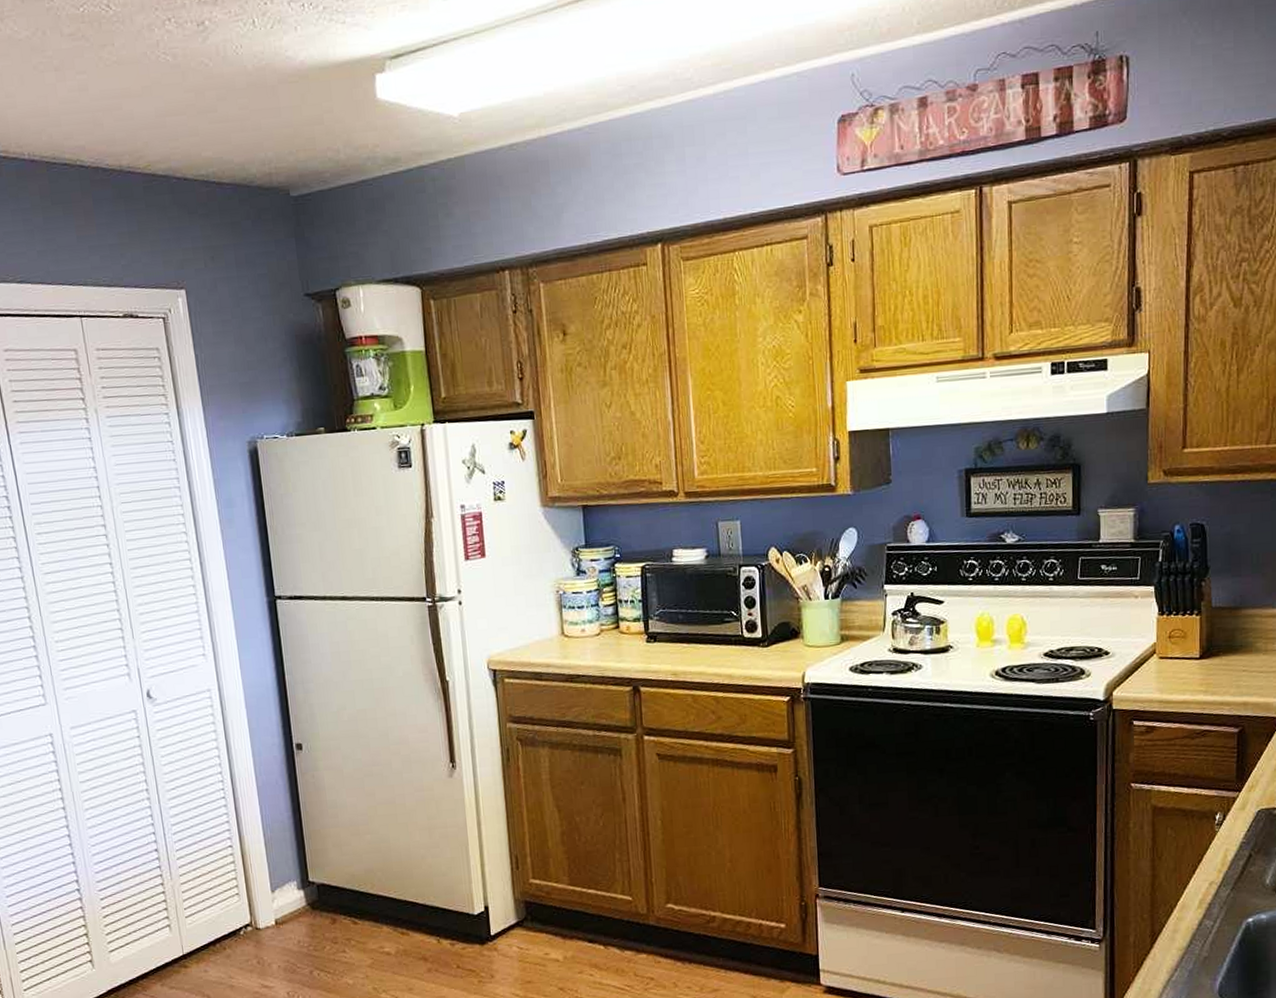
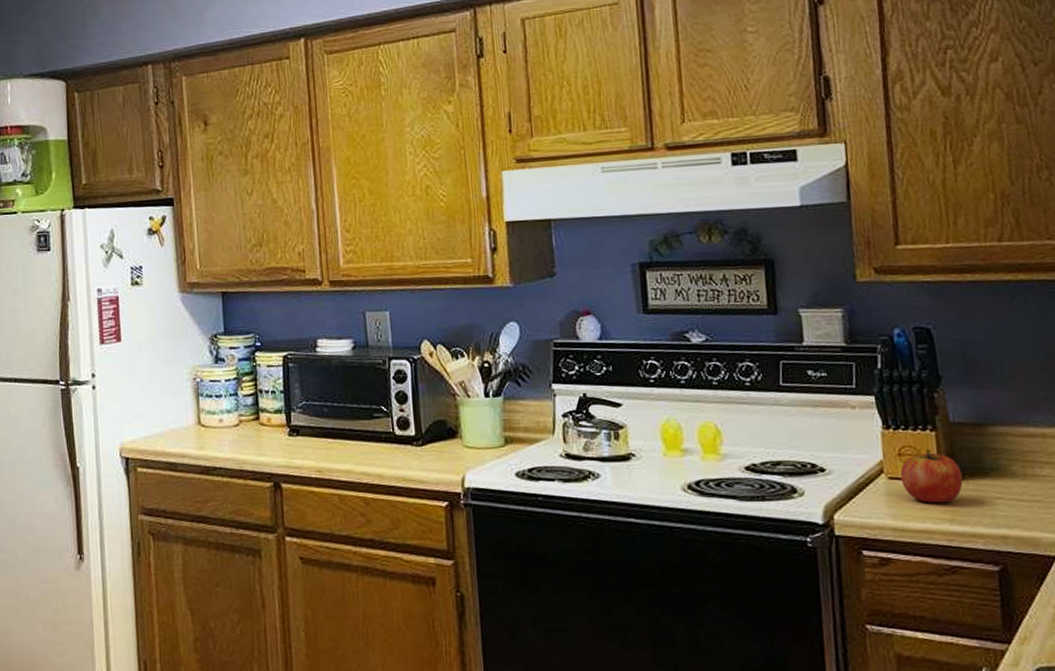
fruit: none [1168,630,1217,678] -> present [900,448,963,503]

